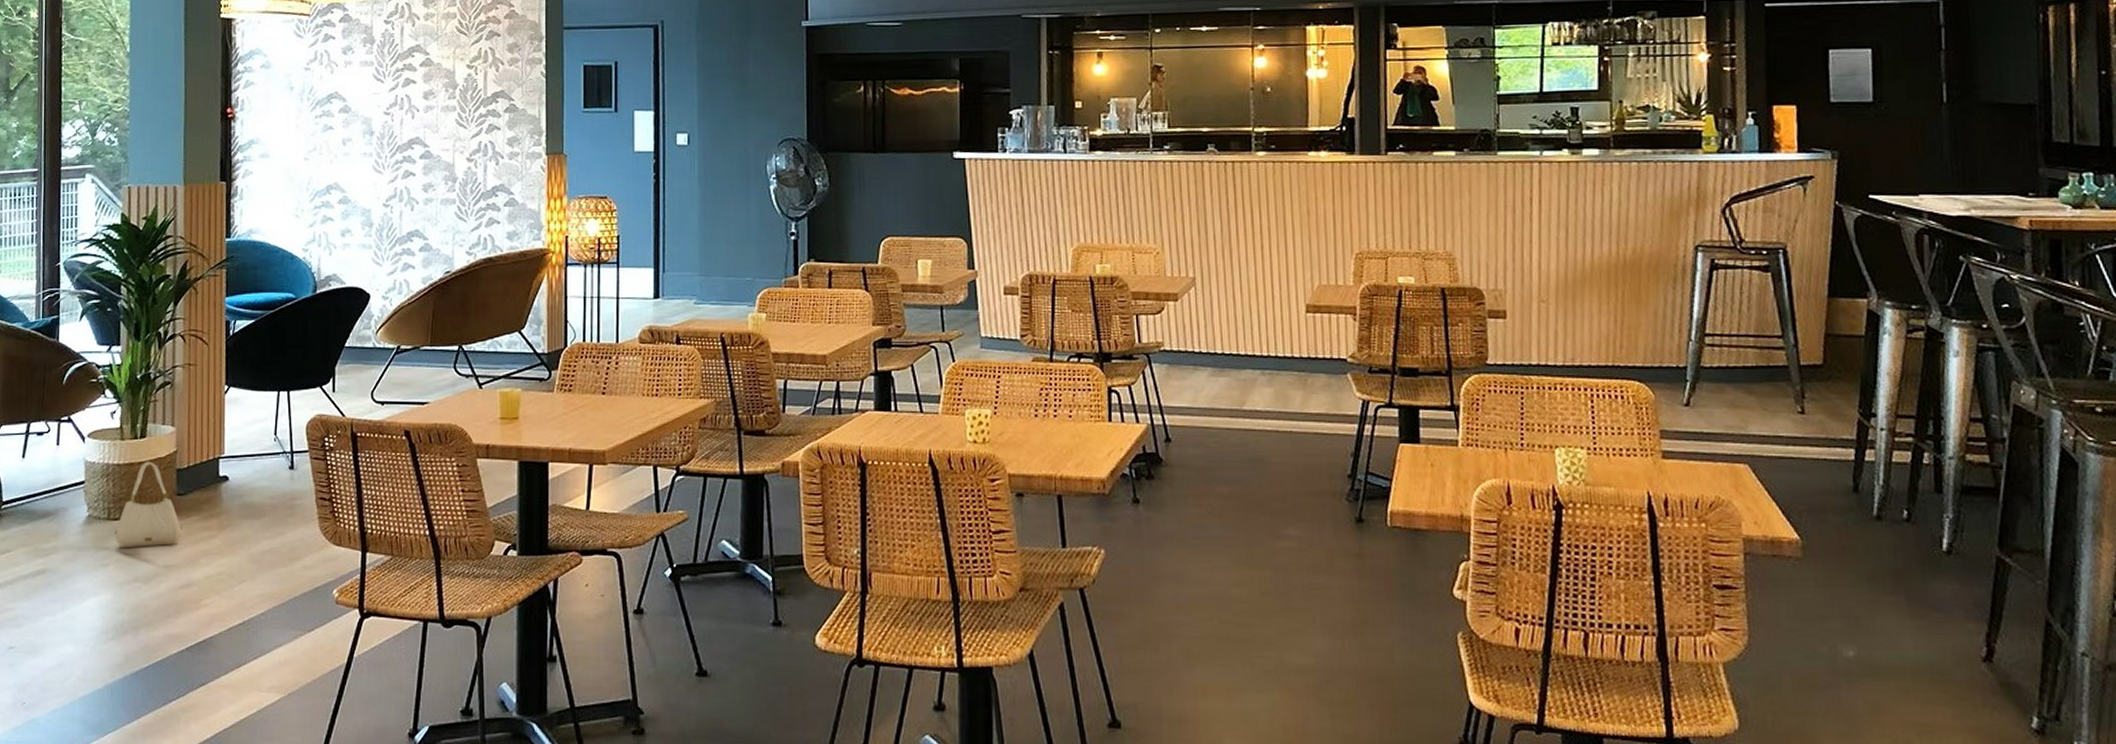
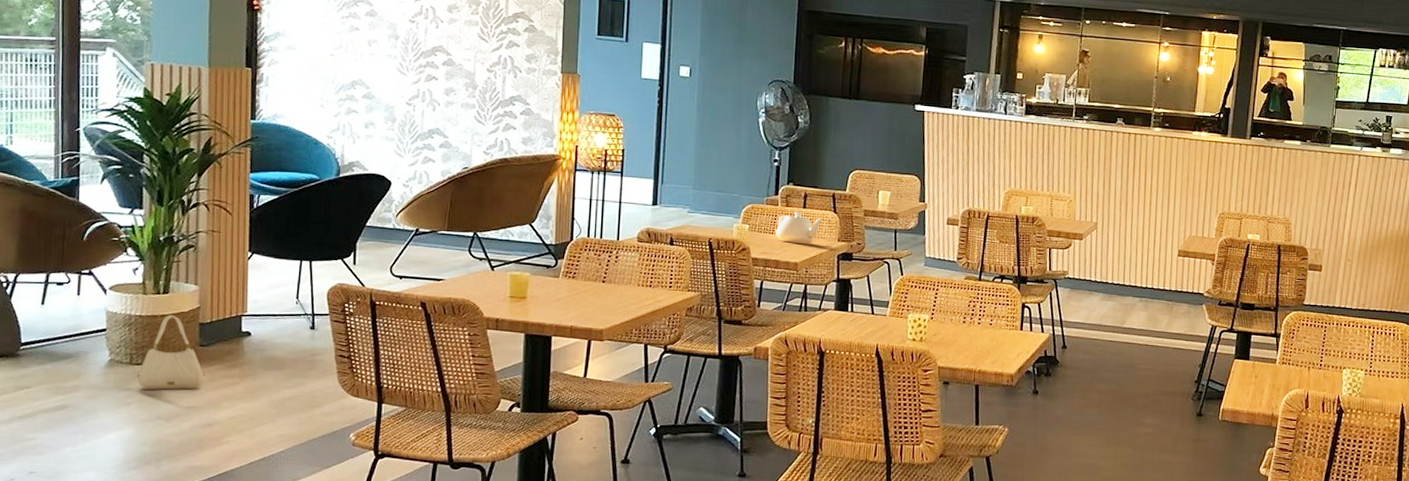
teapot: none [797,293,854,333] -> present [775,211,824,245]

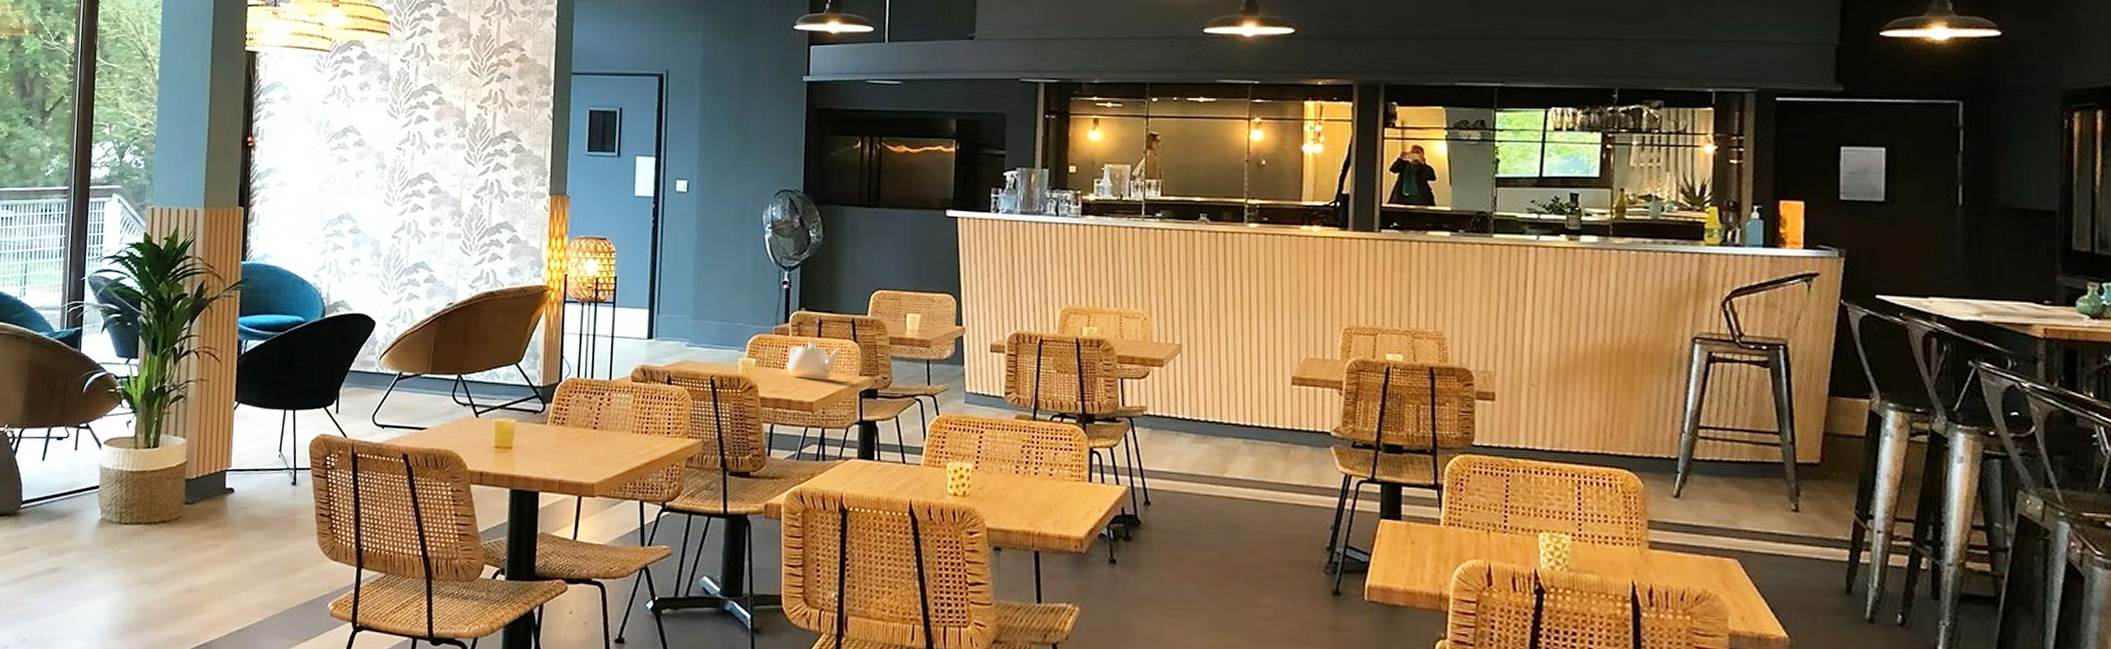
handbag: present [137,315,206,390] -> none [125,470,190,552]

